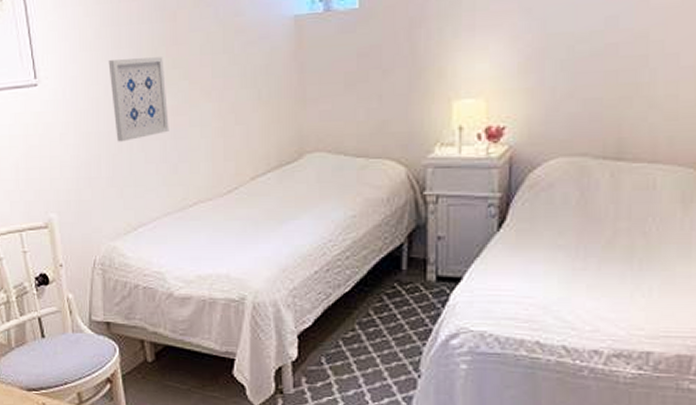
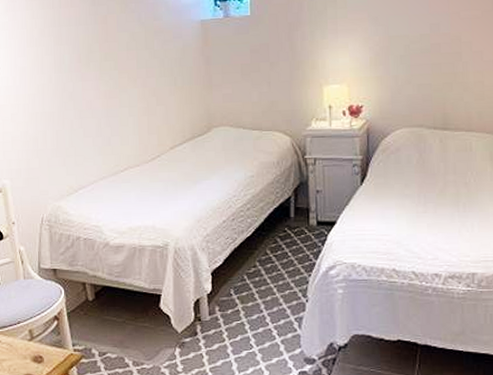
wall art: present [108,57,169,142] -> none [51,52,103,120]

